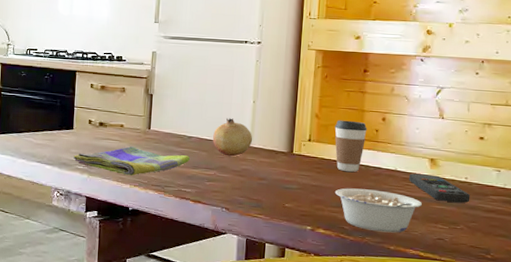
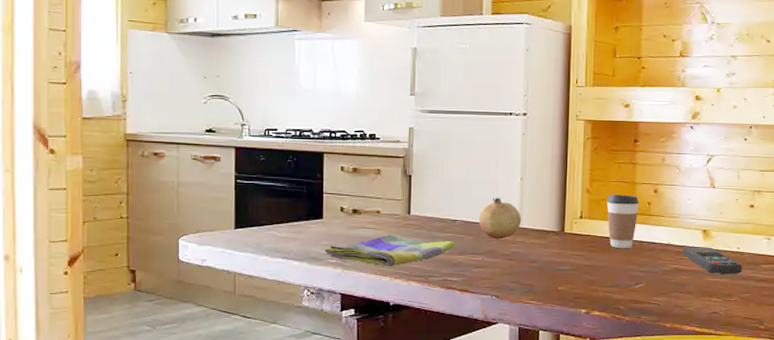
legume: present [334,188,422,233] -> none [608,266,696,310]

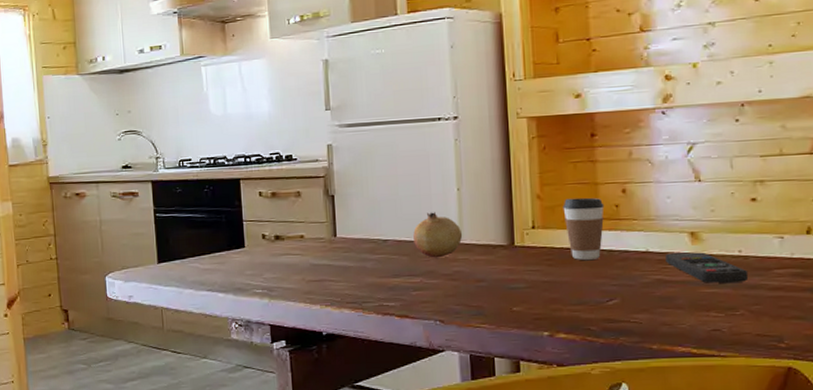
dish towel: present [325,234,455,267] -> none [249,259,388,295]

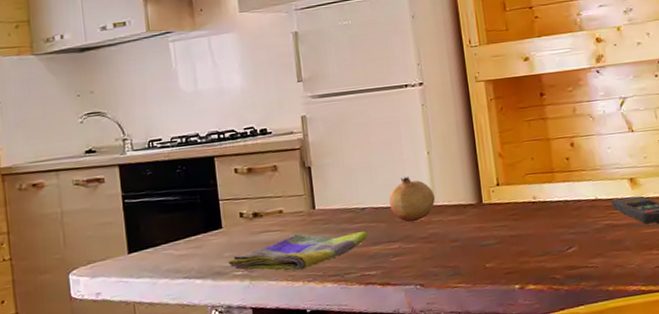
dish towel: none [249,259,388,295] -> present [228,231,368,271]
coffee cup: present [563,197,605,260] -> none [522,152,559,213]

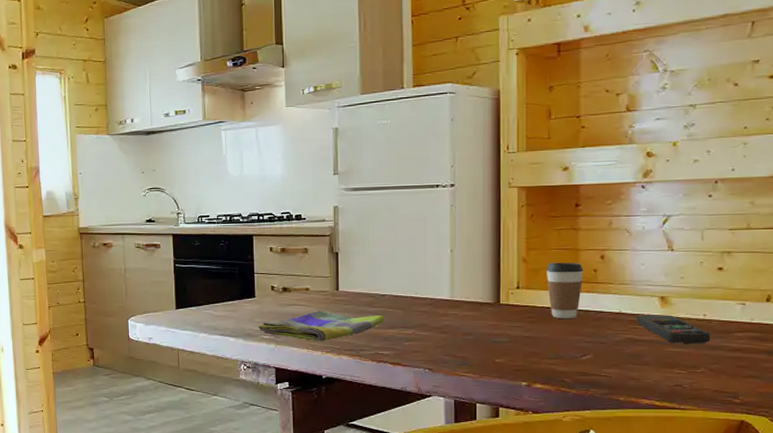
fruit: present [389,177,436,223] -> none [409,271,454,313]
coffee cup: none [522,152,559,213] -> present [546,262,584,318]

